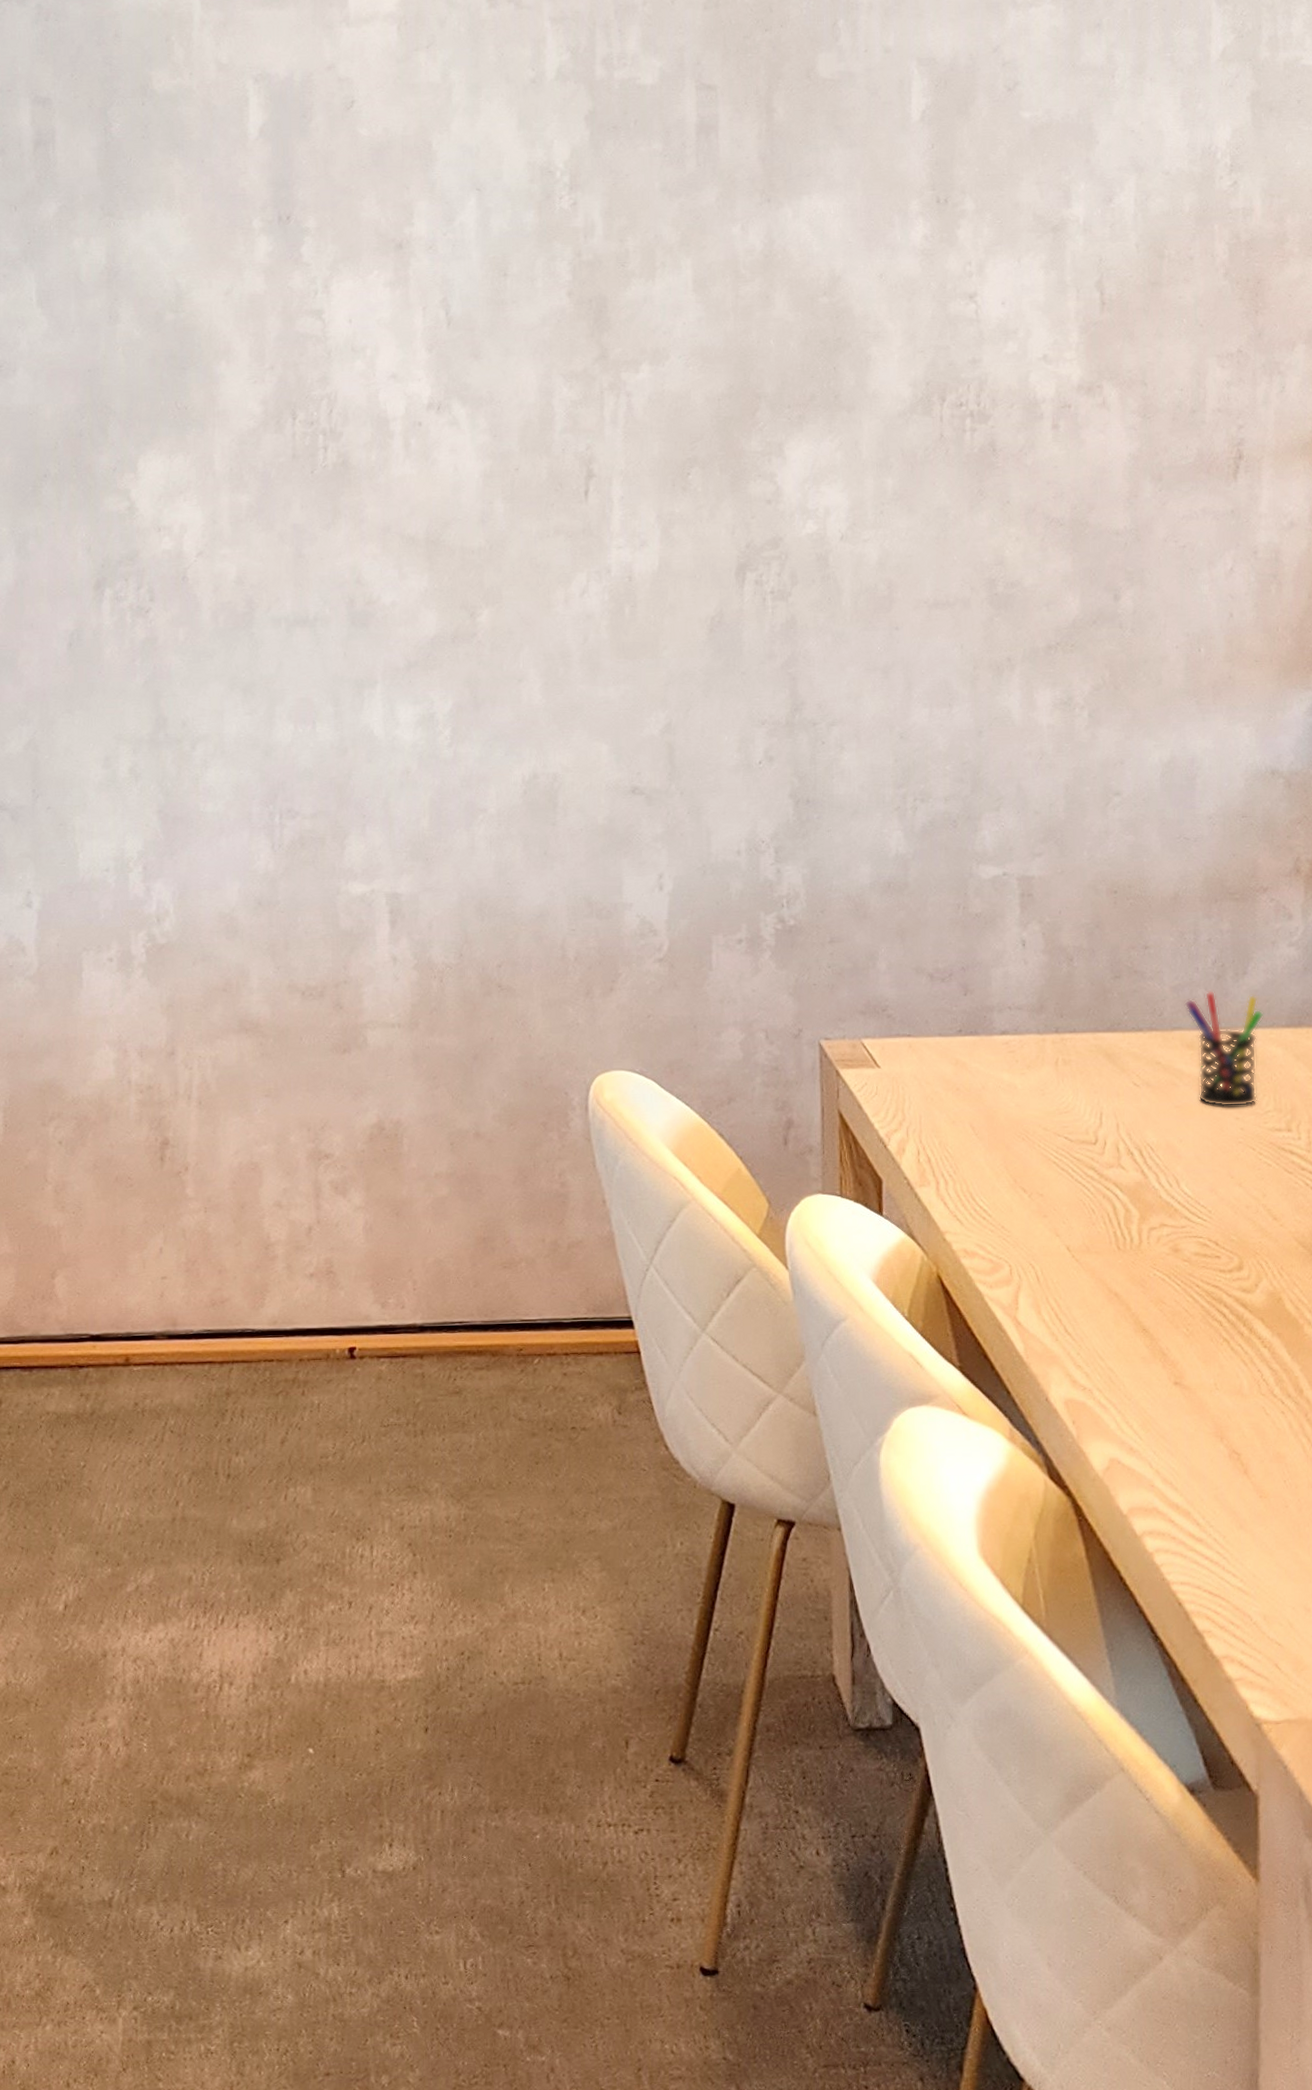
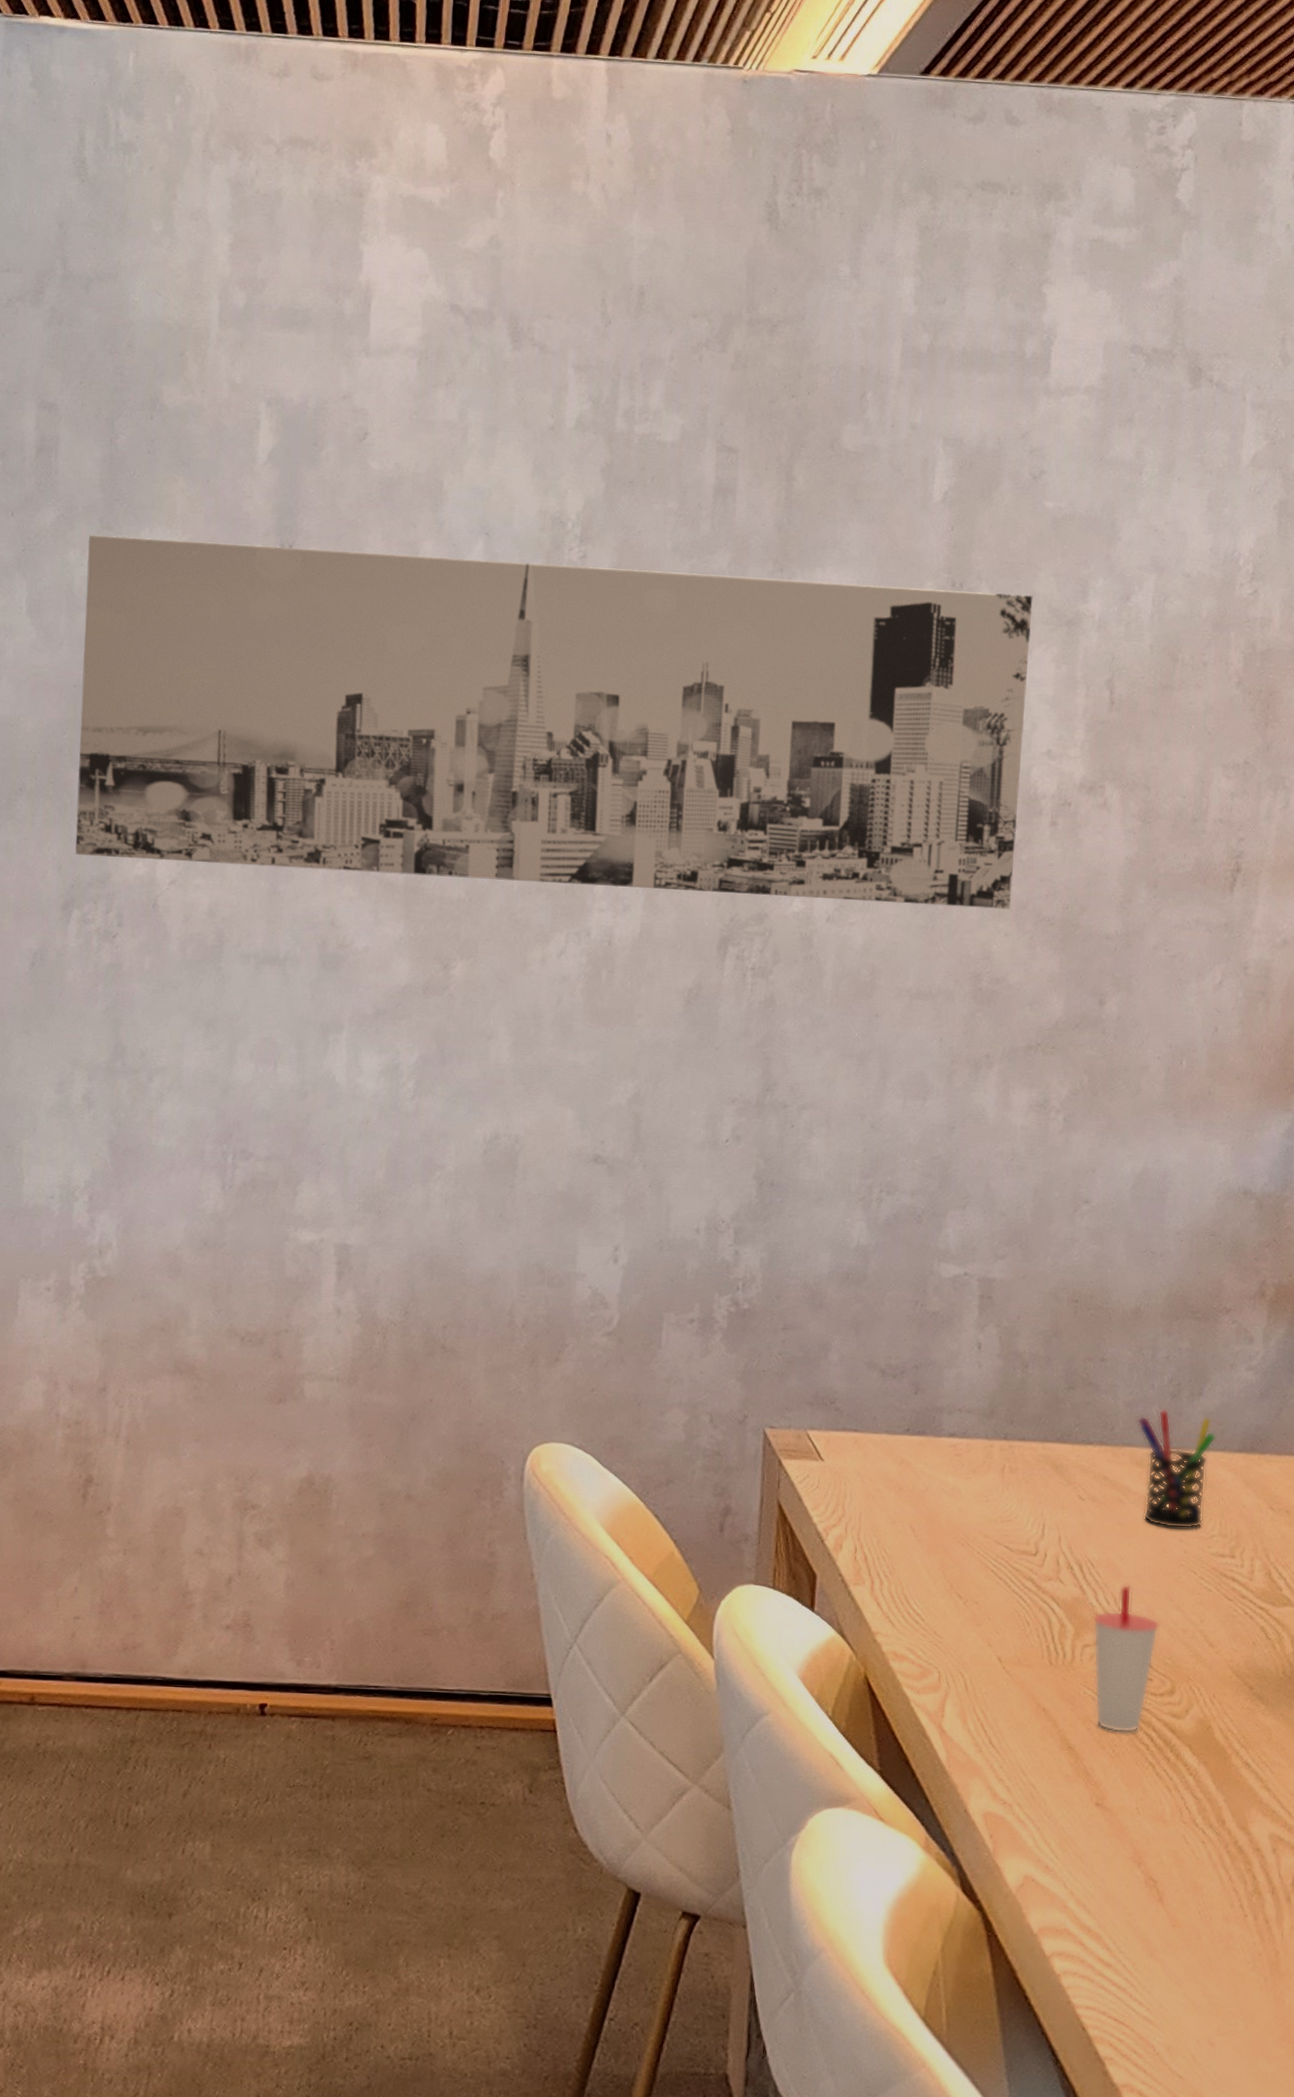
wall art: none [91,205,1020,535] -> present [75,535,1033,910]
cup: none [1156,1166,1224,1311] -> present [1092,1585,1161,1733]

